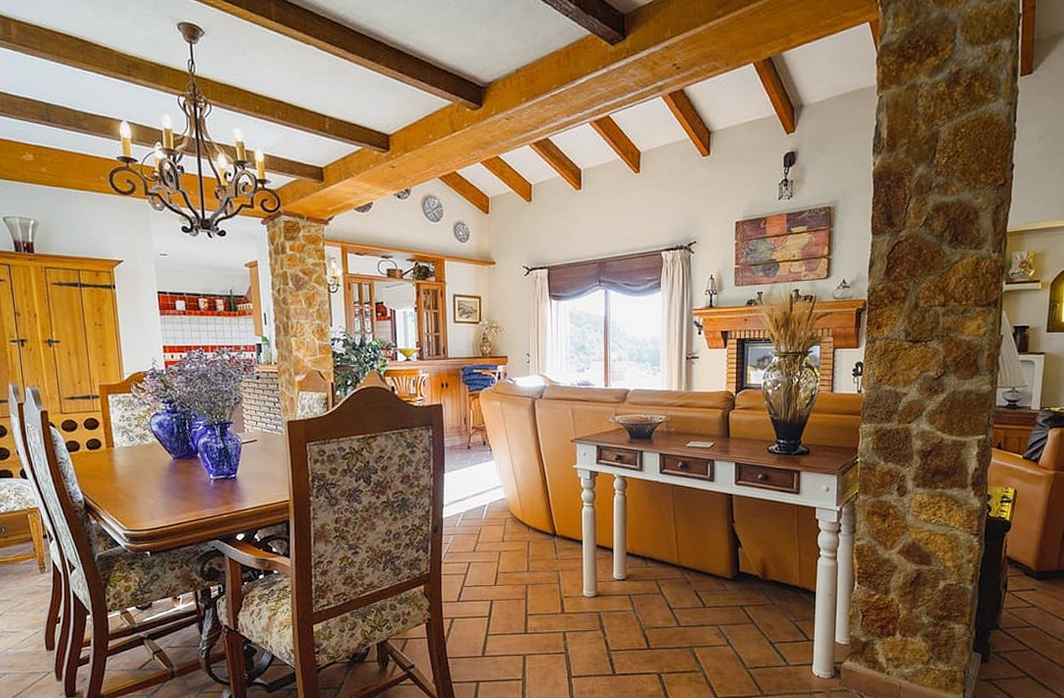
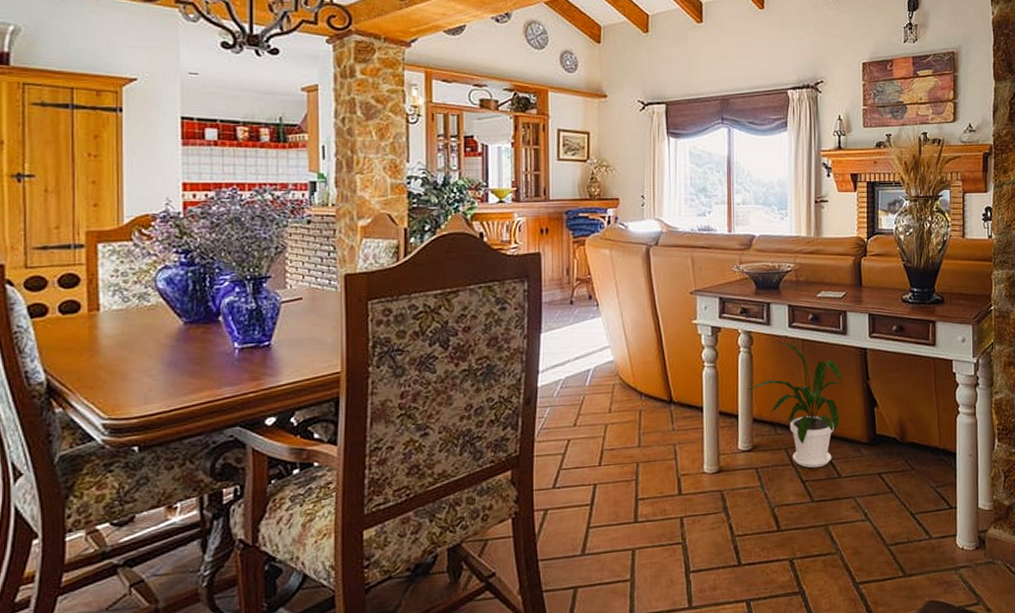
house plant: none [622,486,708,598] -> present [747,341,842,468]

